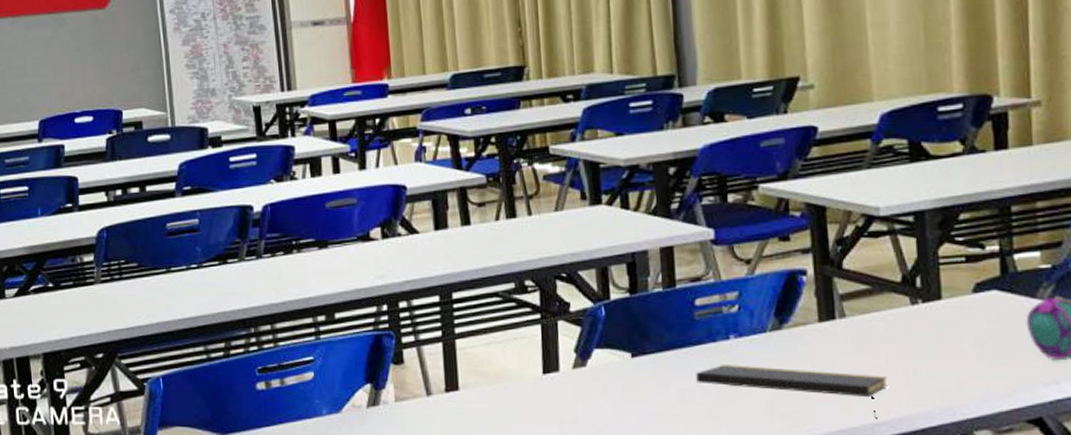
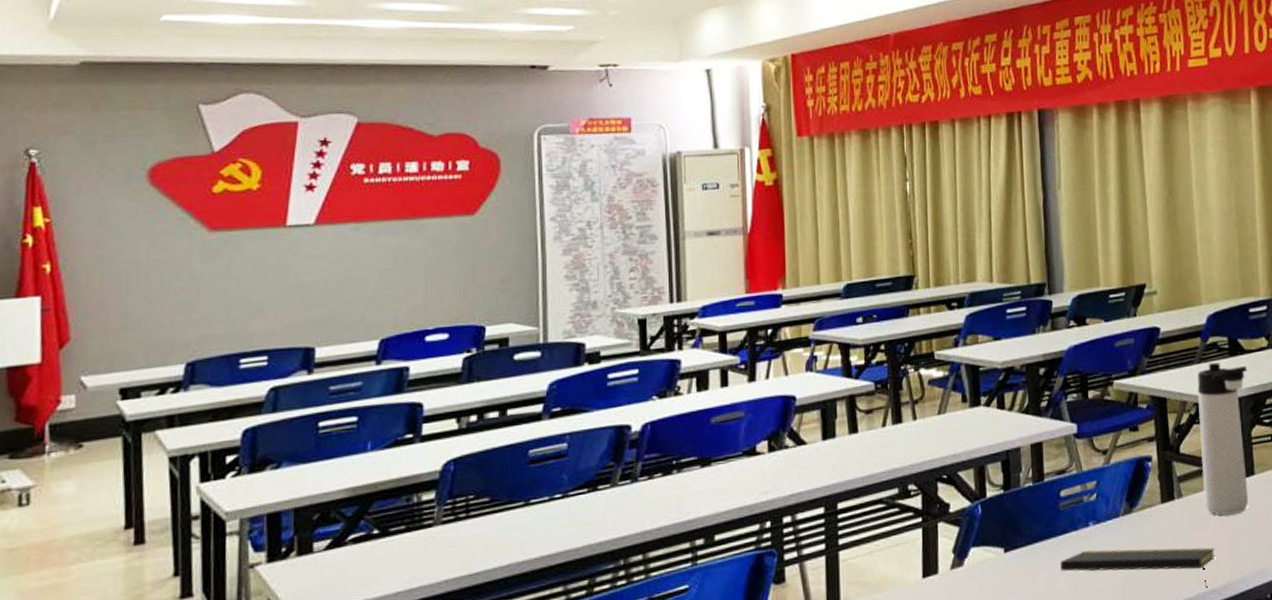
thermos bottle: none [865,169,934,342] -> present [1197,363,1249,516]

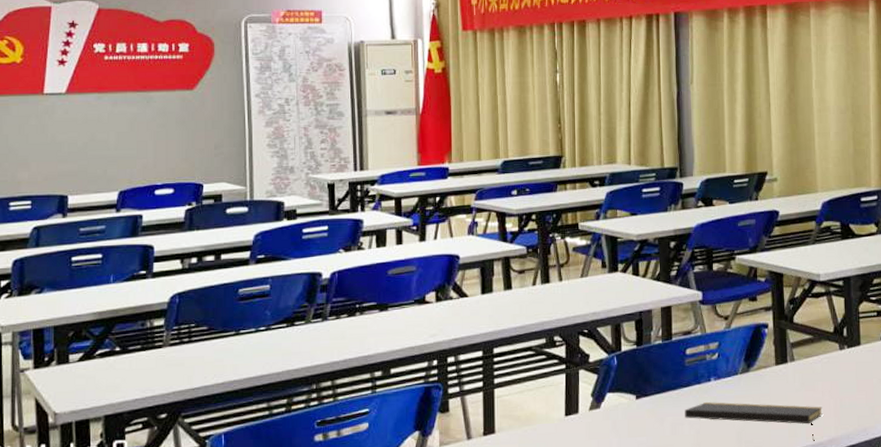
thermos bottle: present [1197,363,1249,516] -> none [811,244,857,379]

